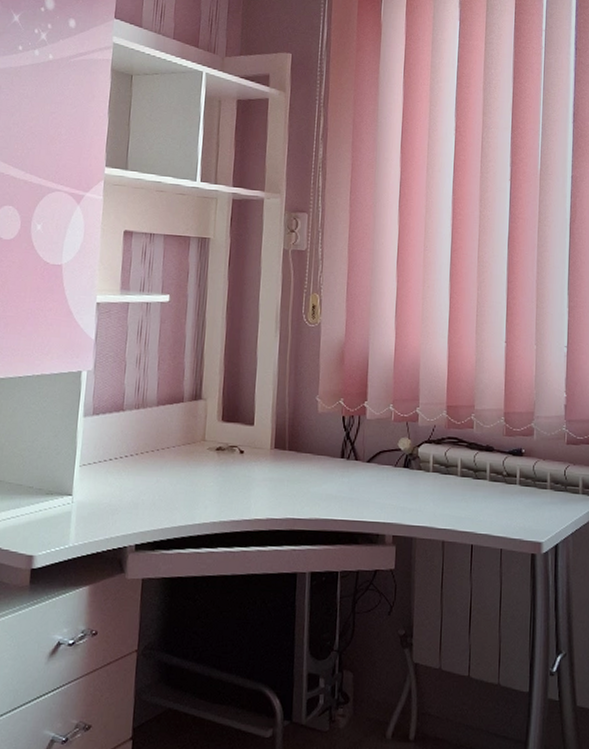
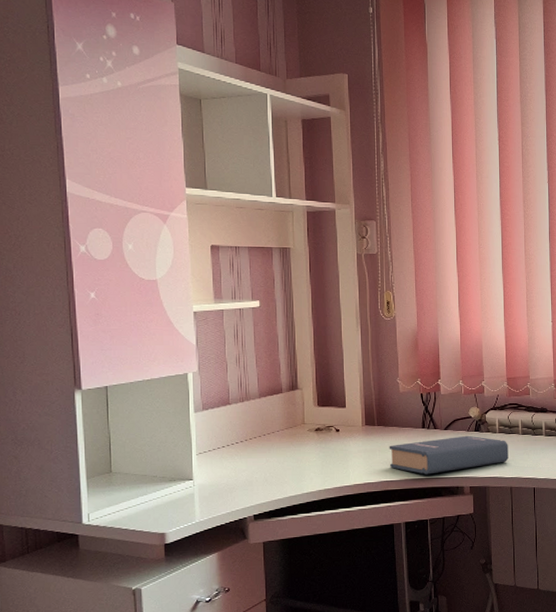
hardback book: none [299,471,443,516] -> present [389,435,509,475]

